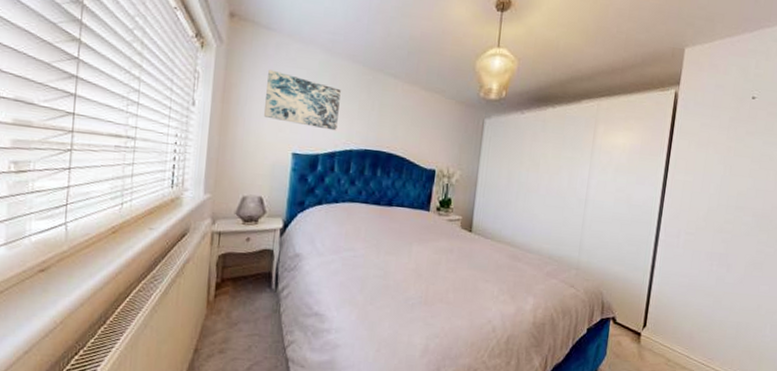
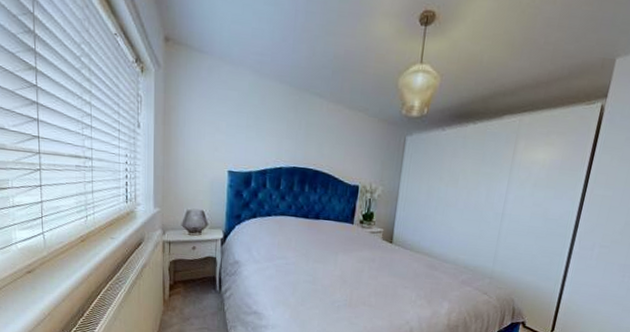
wall art: present [264,69,341,131] -> none [202,92,270,150]

